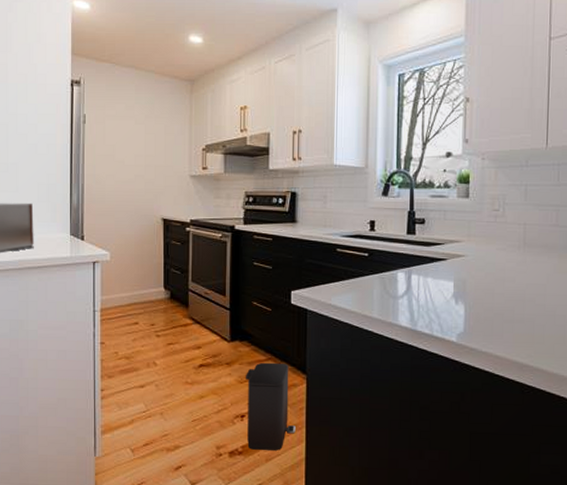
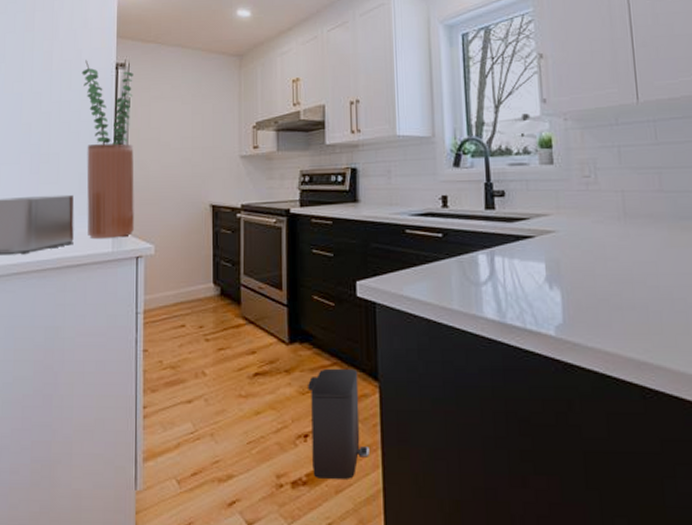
vase: none [37,75,91,245] -> present [81,60,134,240]

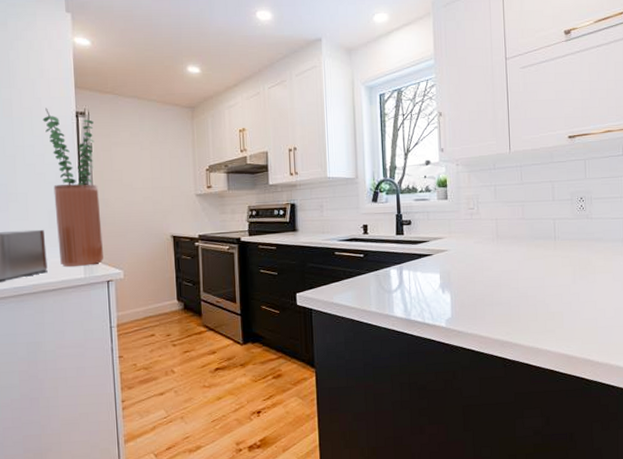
pedal bin: present [308,368,369,479] -> none [259,359,309,442]

